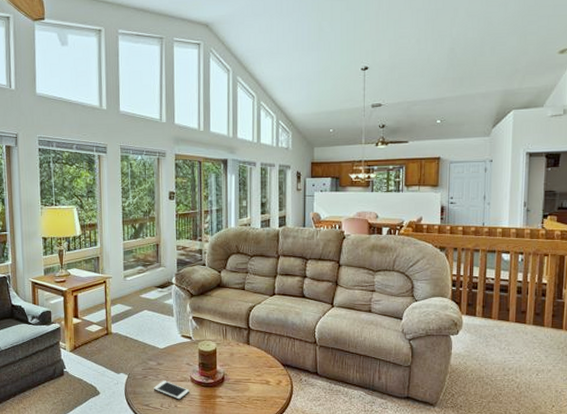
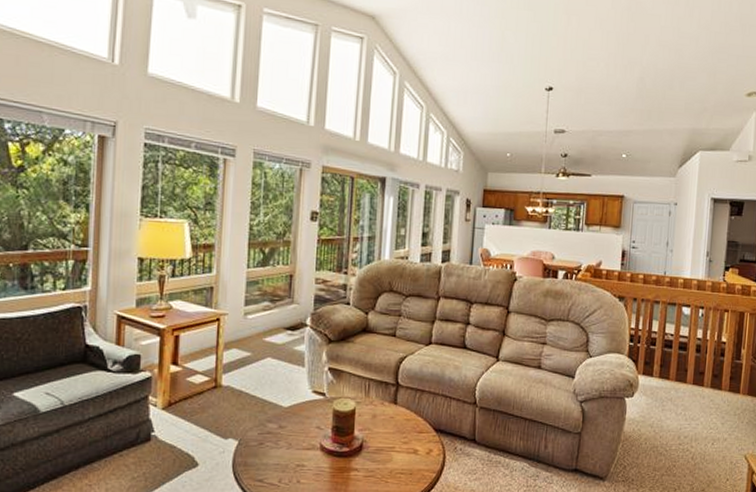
cell phone: present [153,381,189,400] -> none [271,448,318,473]

